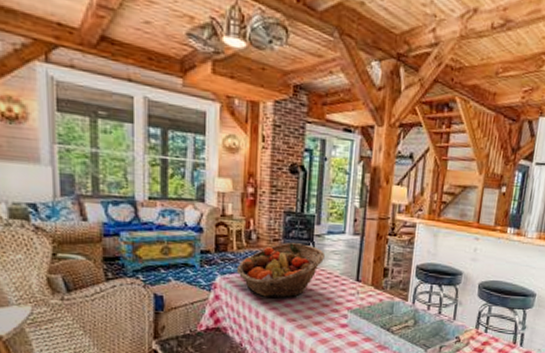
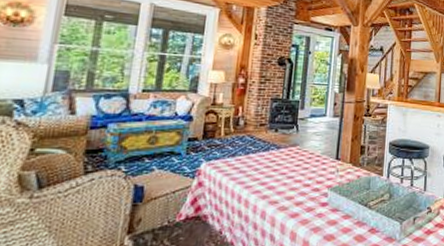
fruit basket: present [236,242,325,298] -> none [222,127,307,180]

